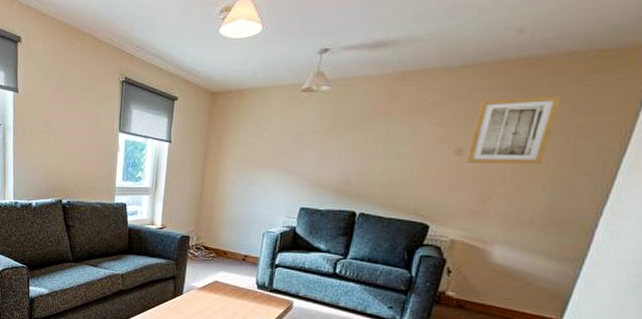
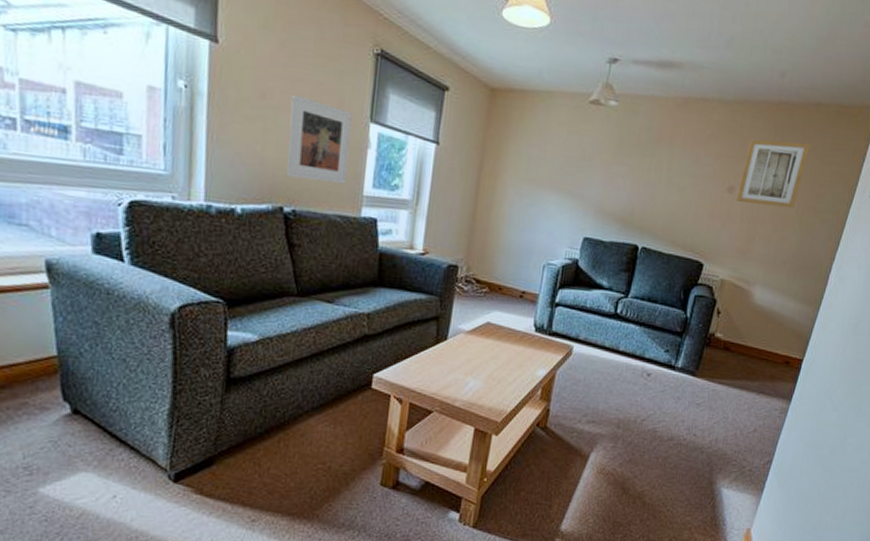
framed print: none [63,119,106,180] -> present [287,94,352,184]

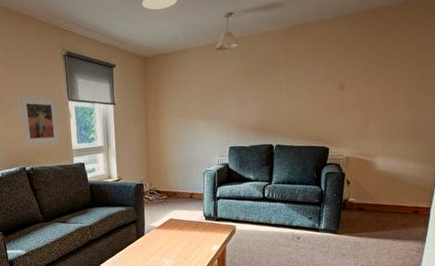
wall art: present [735,139,810,209] -> none [347,35,407,95]

